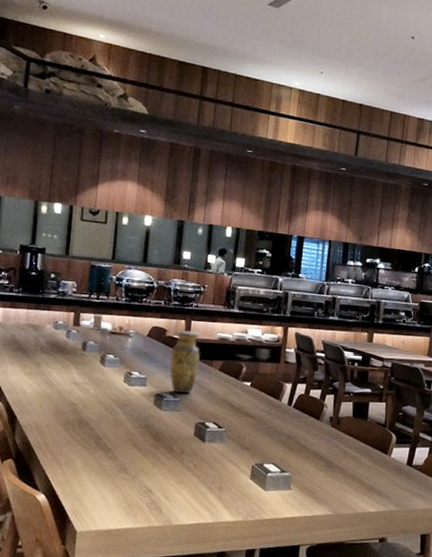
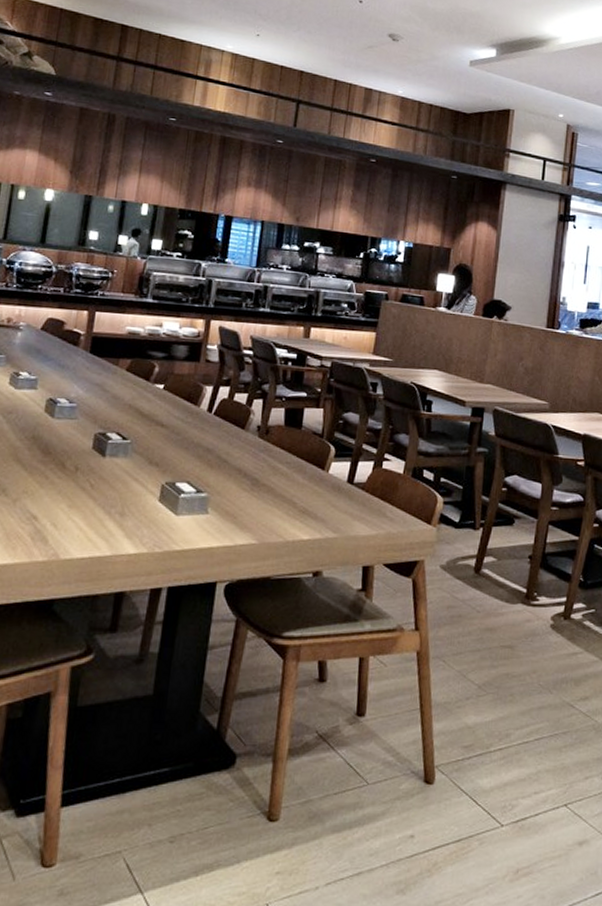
vase: present [170,330,200,394] -> none [66,322,104,399]

